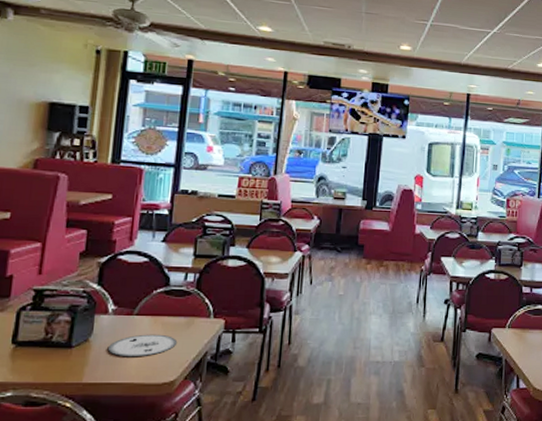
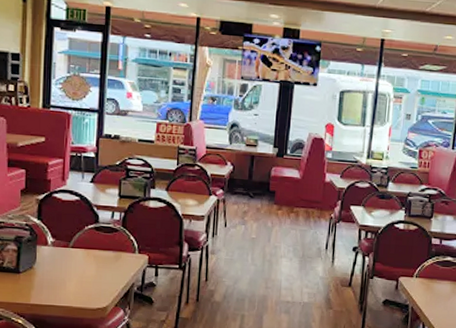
plate: present [107,334,178,357] -> none [49,265,108,285]

